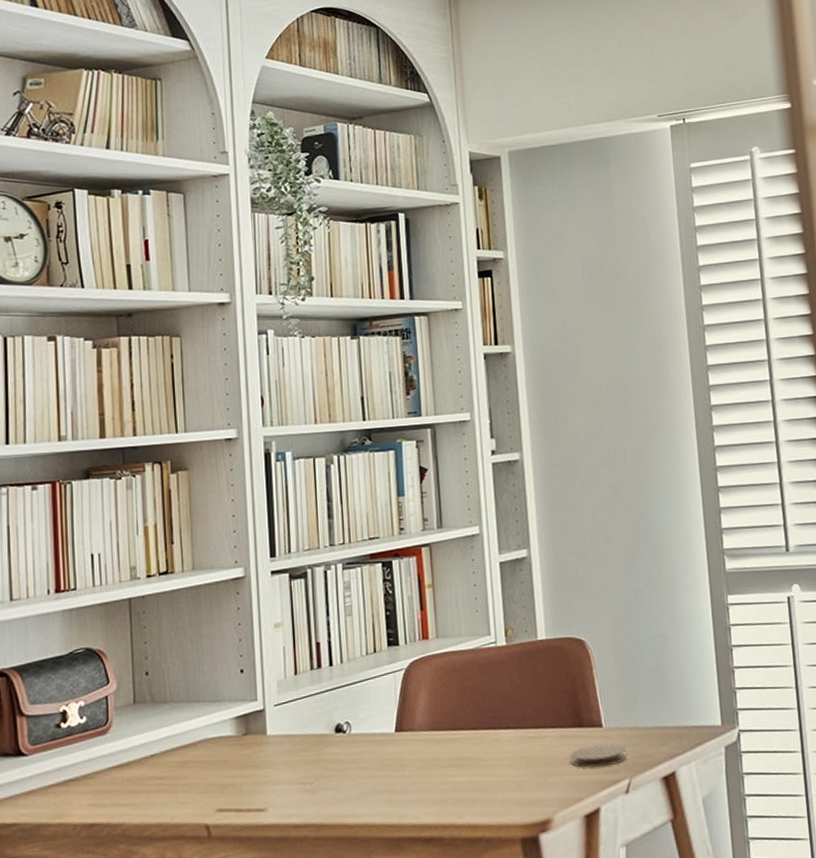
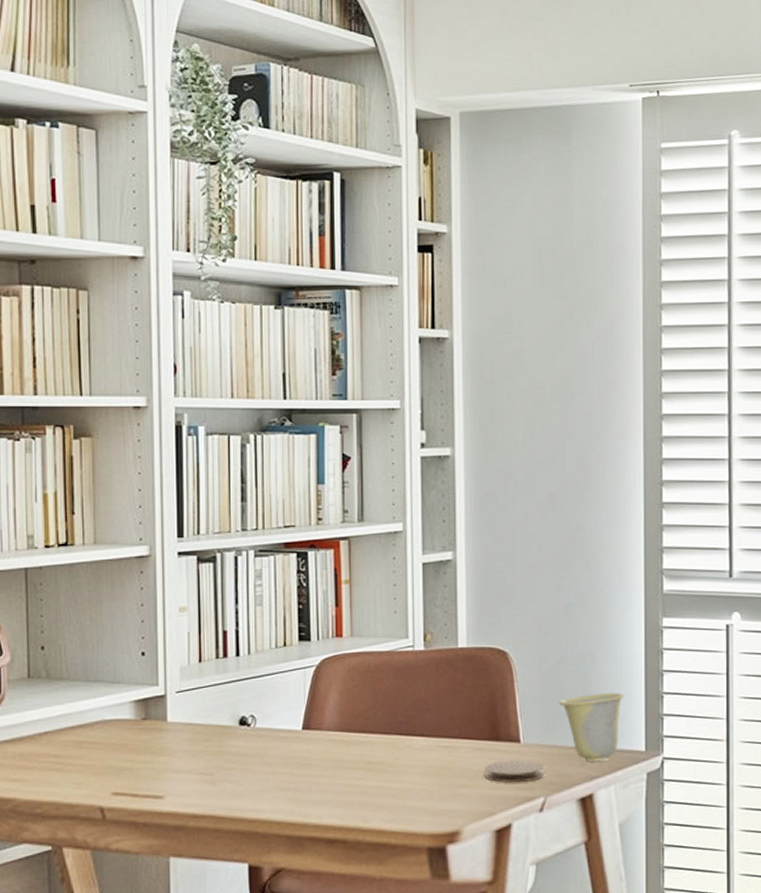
cup: none [636,671,697,740] -> present [558,693,624,762]

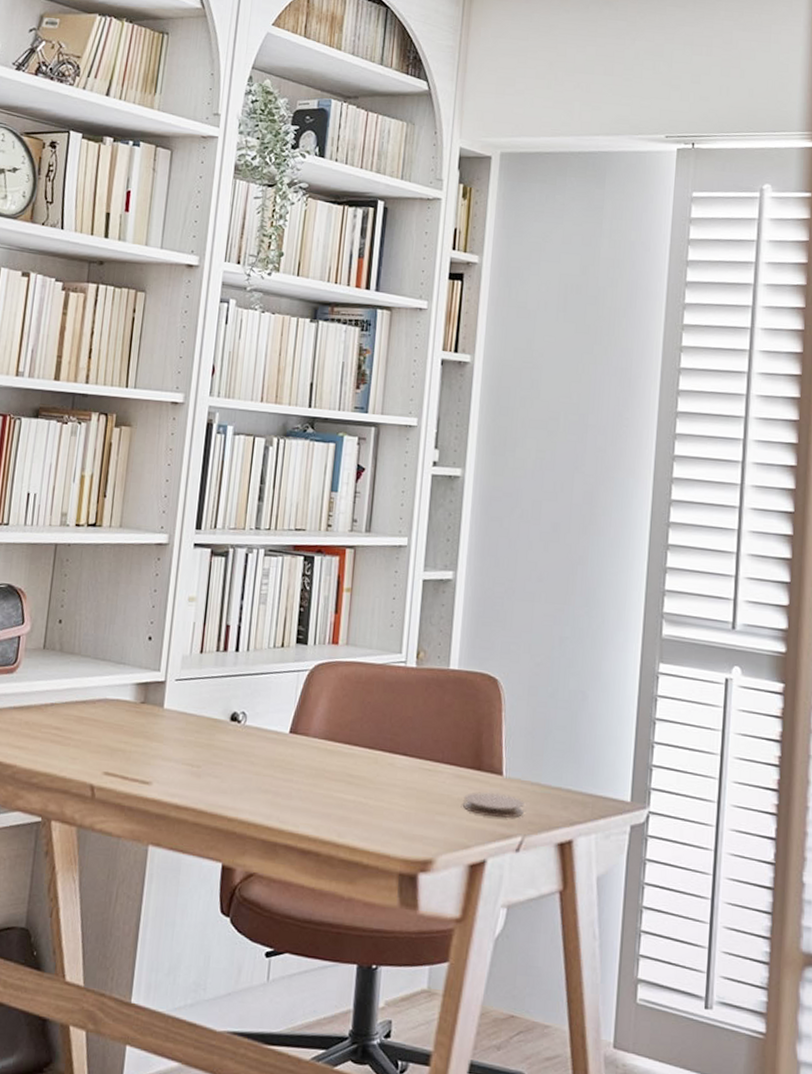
cup: present [558,693,624,762] -> none [545,734,613,806]

